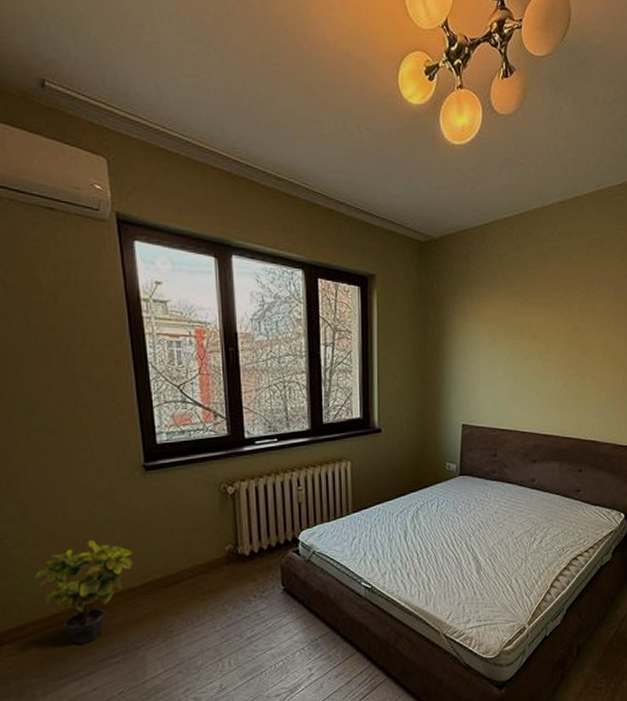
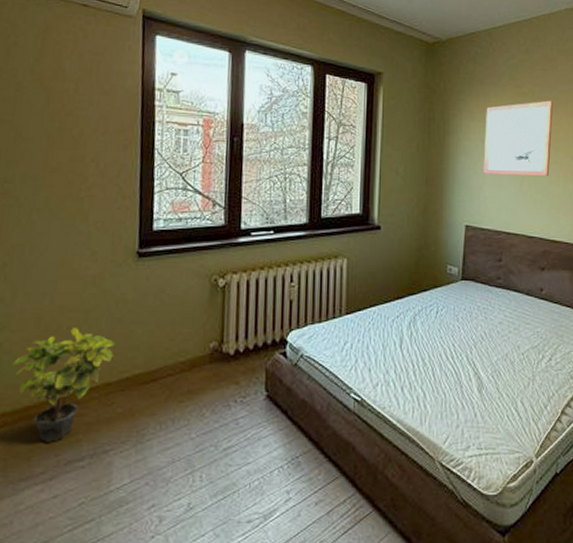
wall art: none [478,298,545,374] -> present [483,100,554,176]

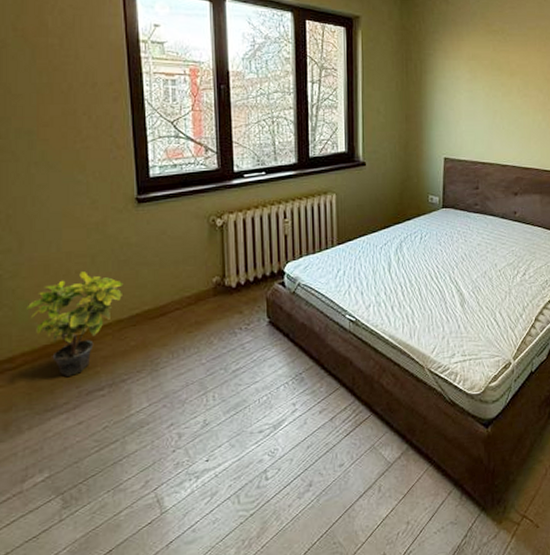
wall art: present [483,100,554,176] -> none [459,37,523,109]

